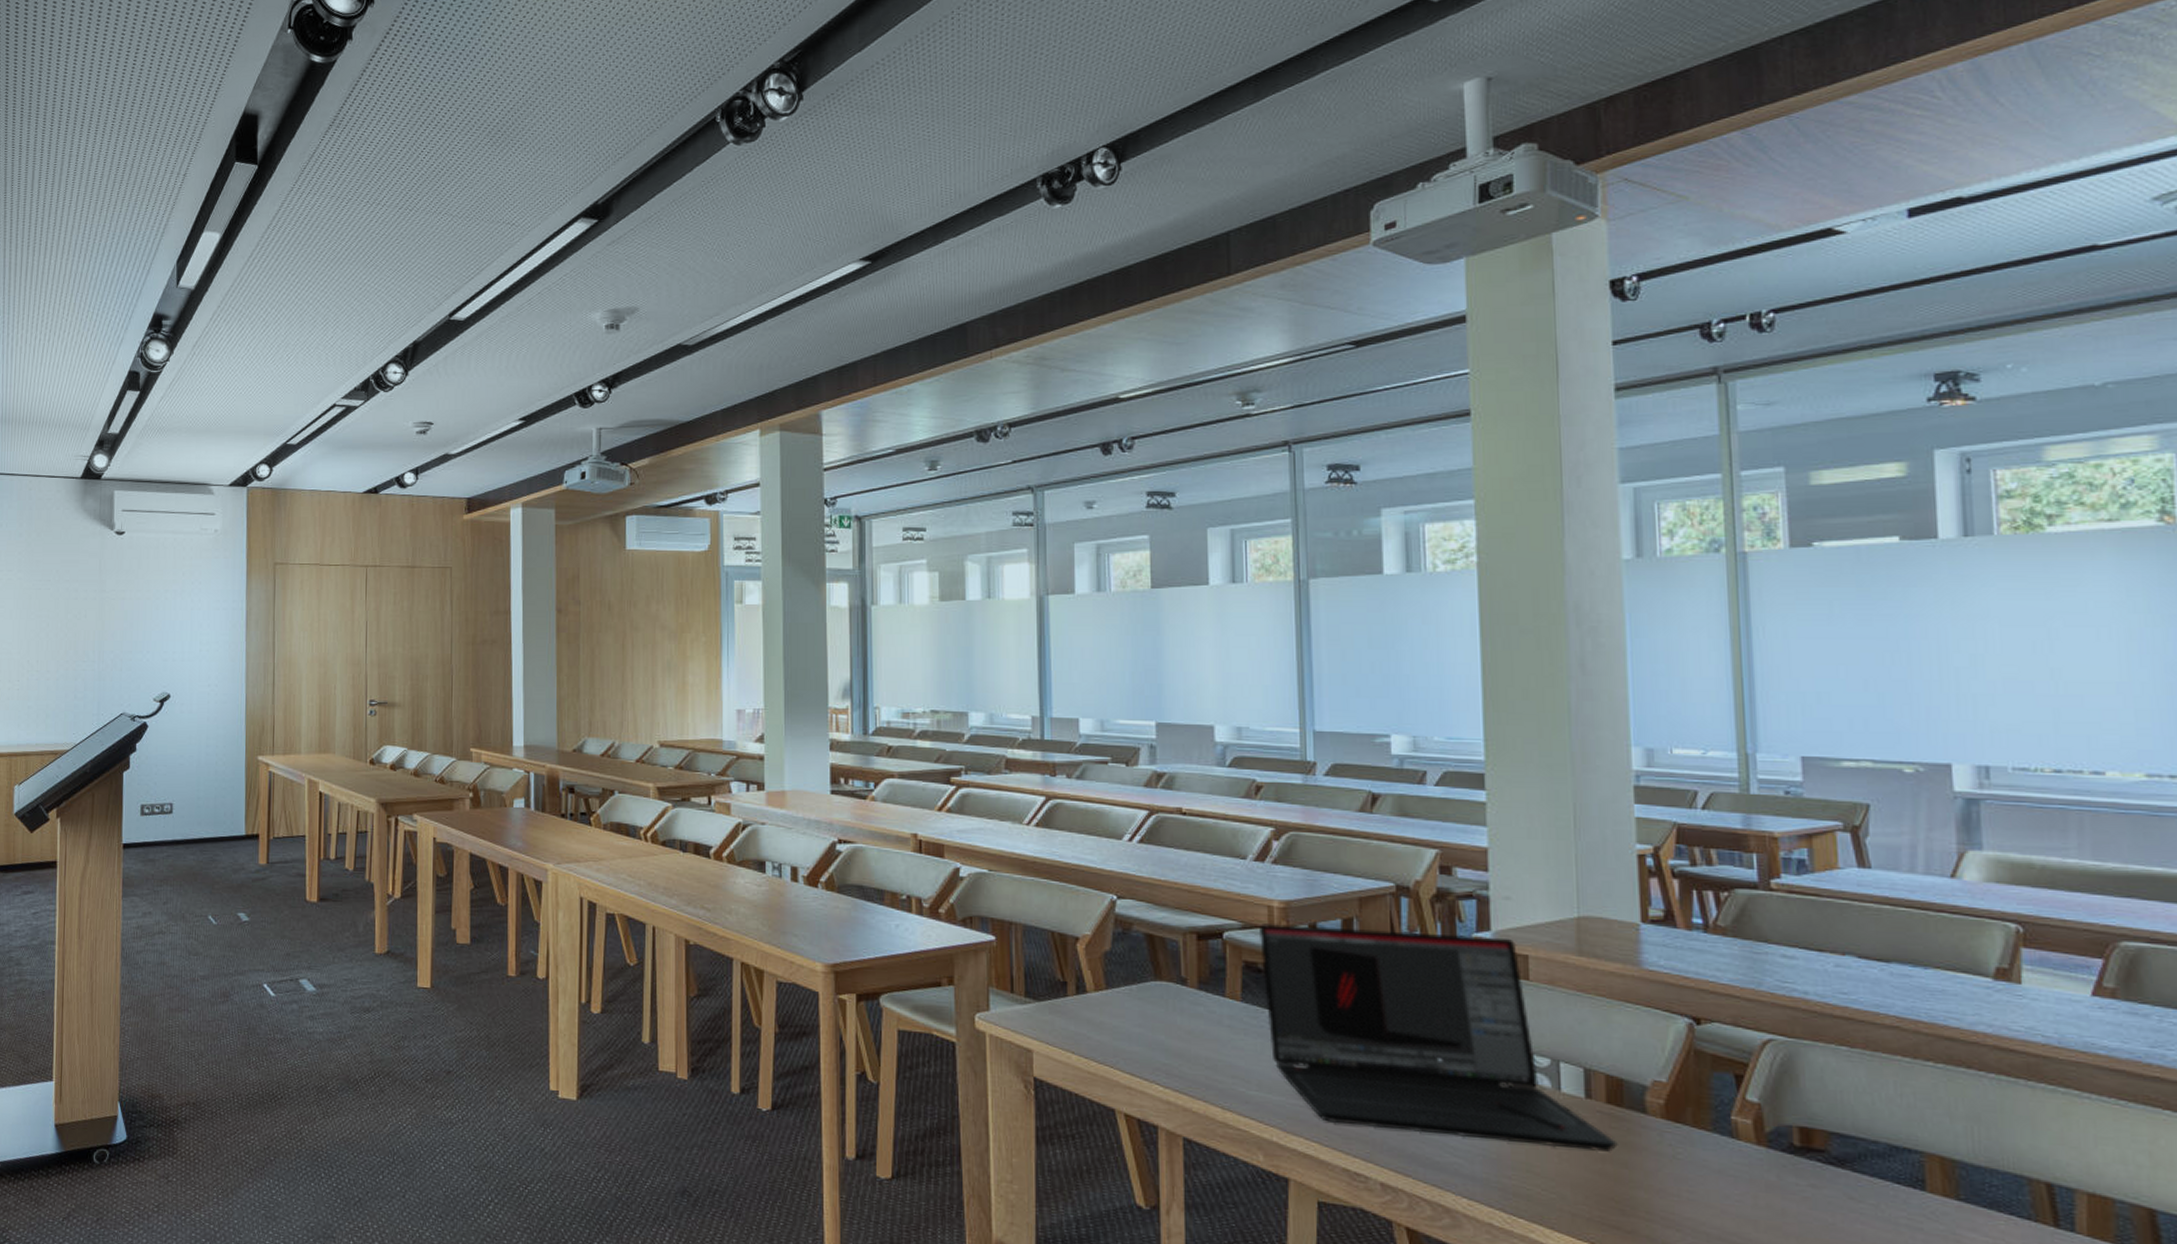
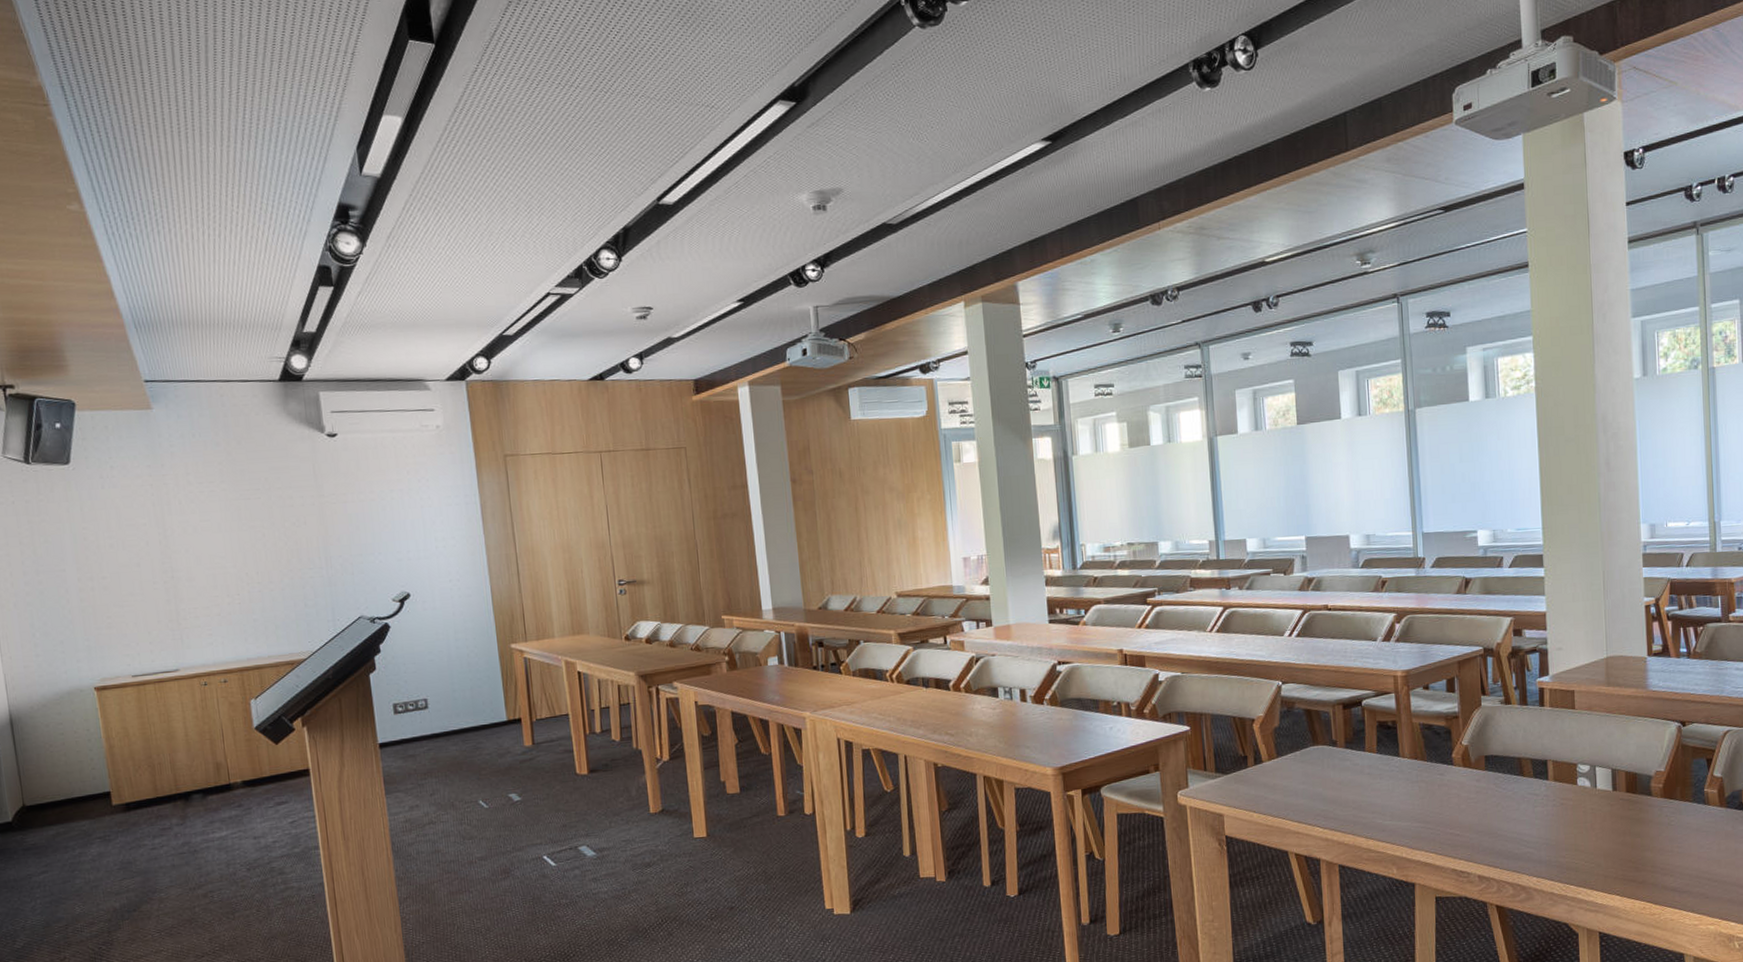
laptop: present [1258,924,1618,1153] -> none [1387,679,1634,837]

